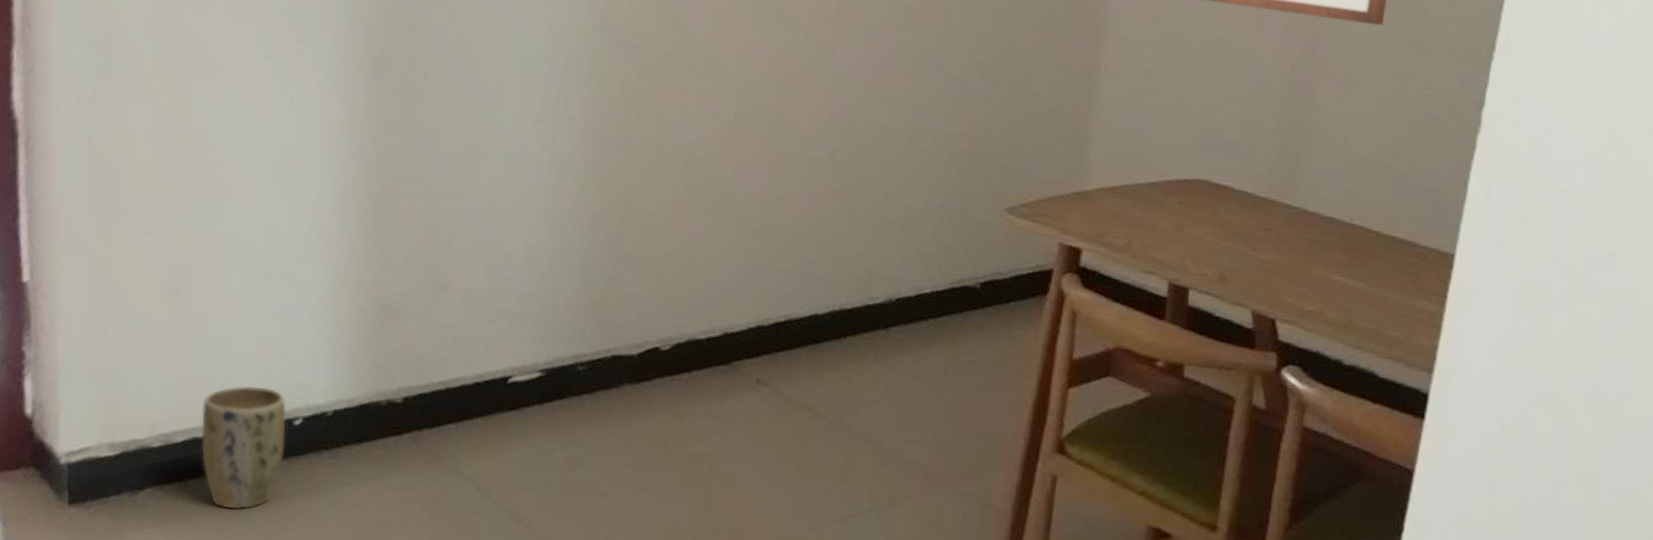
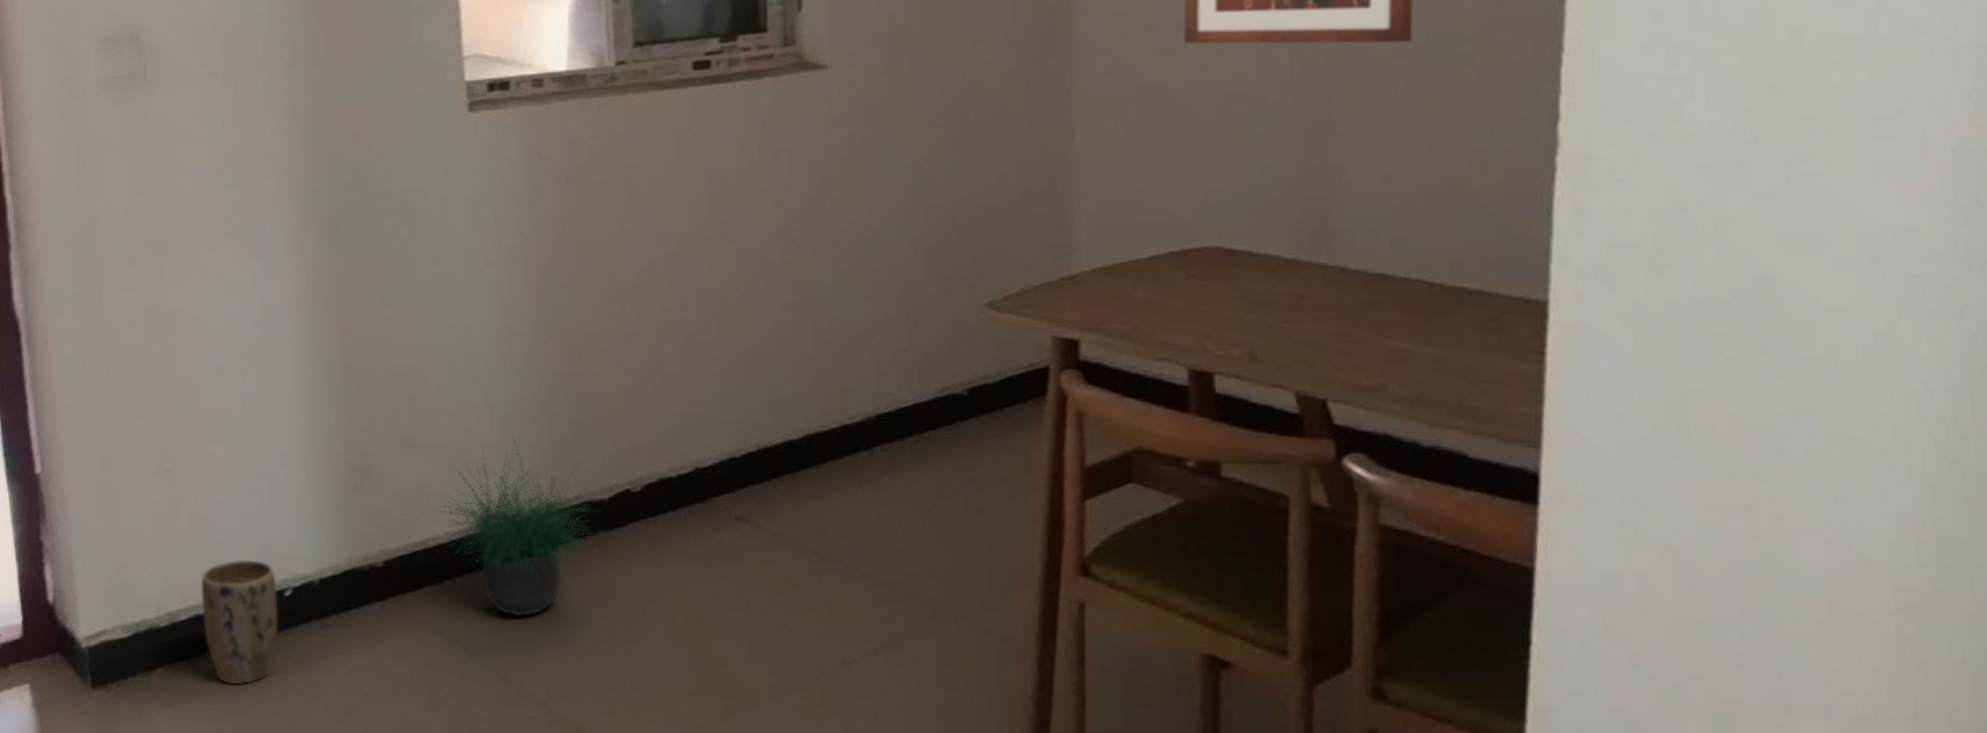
potted plant: none [461,284,640,460] -> present [436,433,611,617]

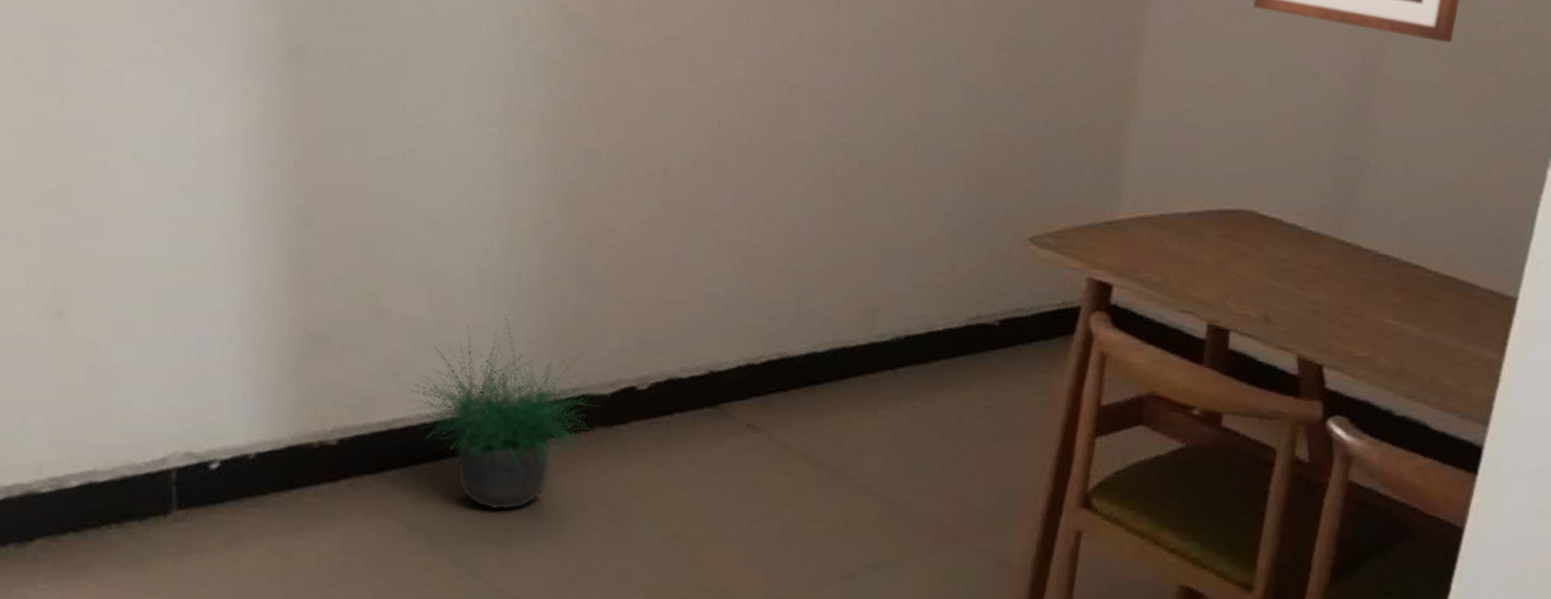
plant pot: present [201,559,279,685] -> none [98,423,201,564]

